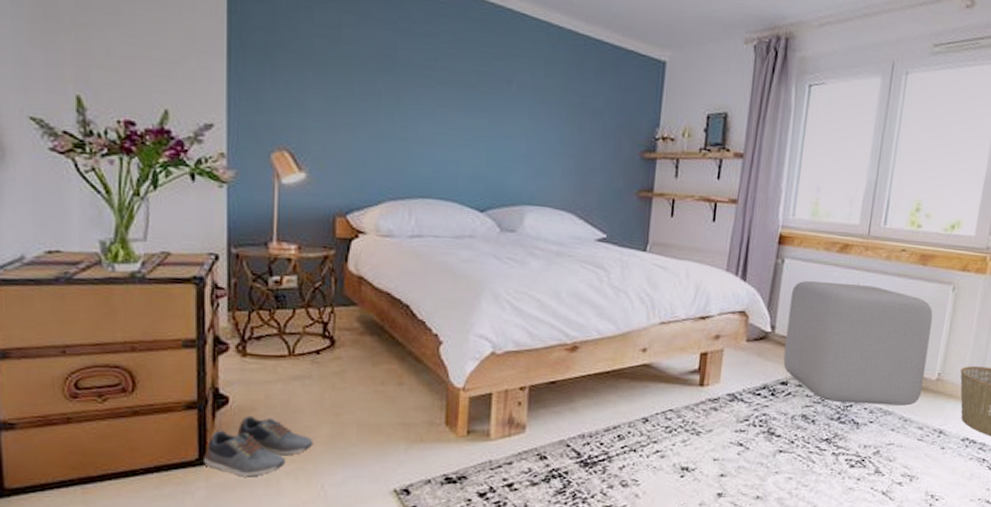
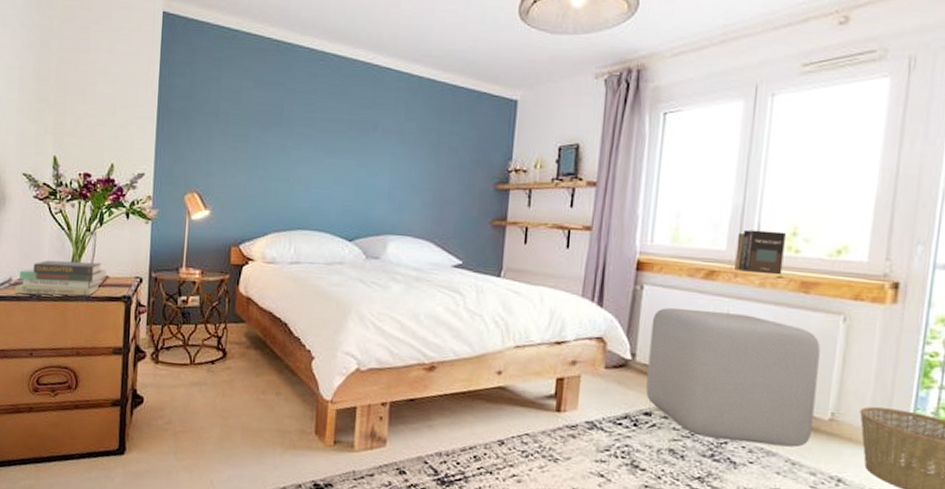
books: none [30,232,167,278] -> present [14,260,107,296]
shoe: present [204,416,314,477] -> none [122,414,206,469]
books: none [865,205,911,249] -> present [734,229,786,275]

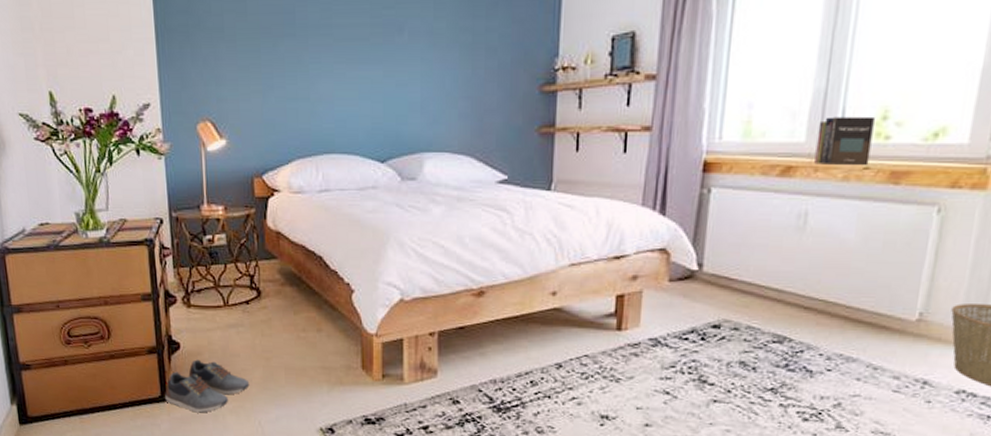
books: present [14,260,107,296] -> none [29,205,124,245]
shoe: none [122,414,206,469] -> present [165,359,250,413]
pouf: present [646,307,820,448] -> none [714,210,910,352]

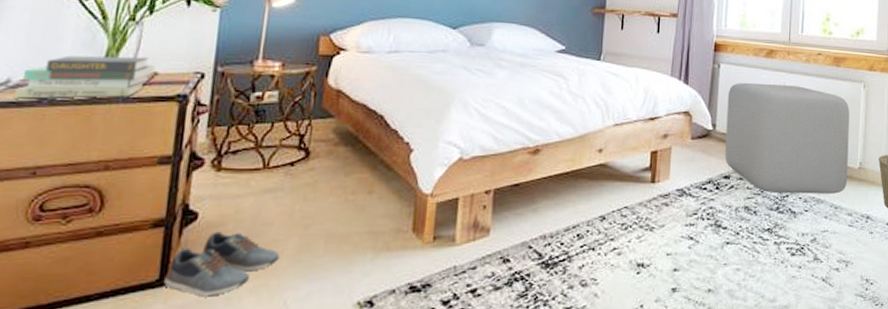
books: none [29,205,124,245] -> present [13,55,156,99]
pouf: none [714,210,910,352] -> present [725,82,850,194]
books: present [814,116,875,166] -> none [787,16,822,53]

